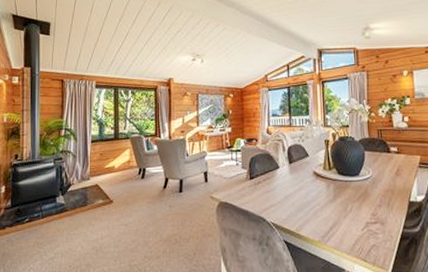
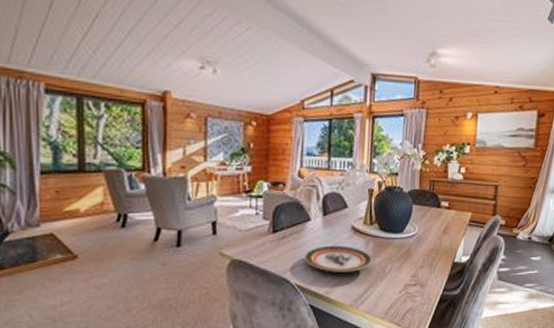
plate: none [276,188,335,212] -> present [304,245,373,272]

